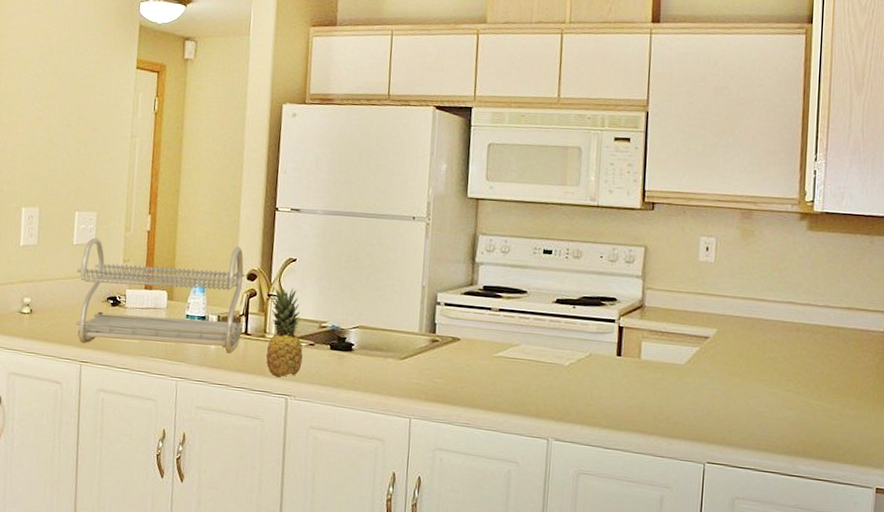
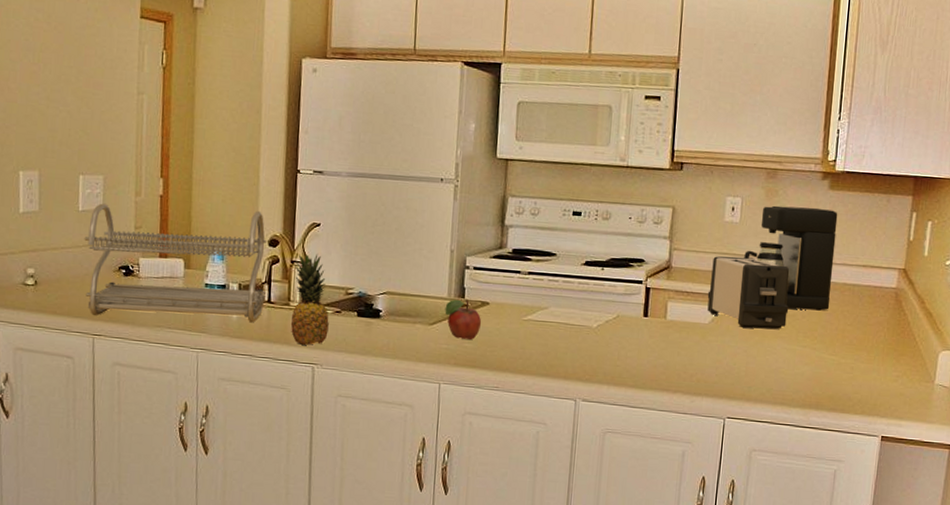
fruit: none [416,334,453,375] -> present [445,299,482,340]
toaster: none [683,296,770,372] -> present [707,256,790,329]
coffee maker: none [720,246,818,354] -> present [744,205,838,311]

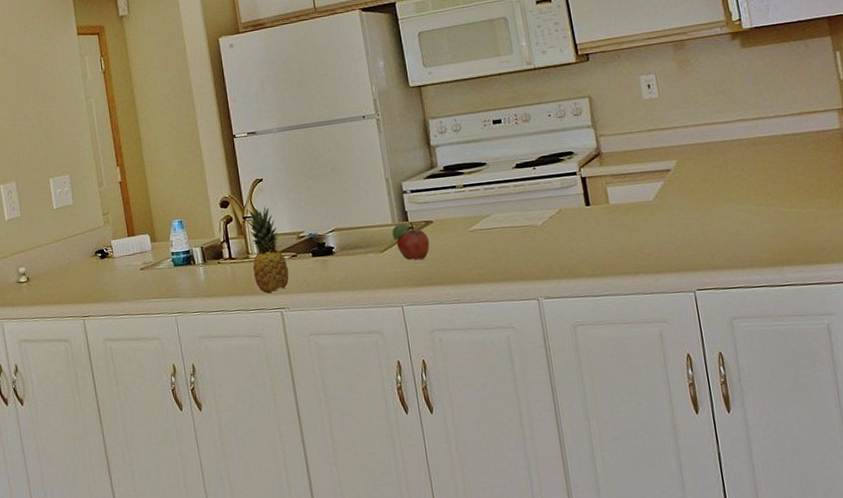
dish rack: present [84,203,267,323] -> none [62,178,228,300]
toaster: present [707,256,790,329] -> none [641,128,734,198]
coffee maker: present [744,205,838,311] -> none [671,66,775,170]

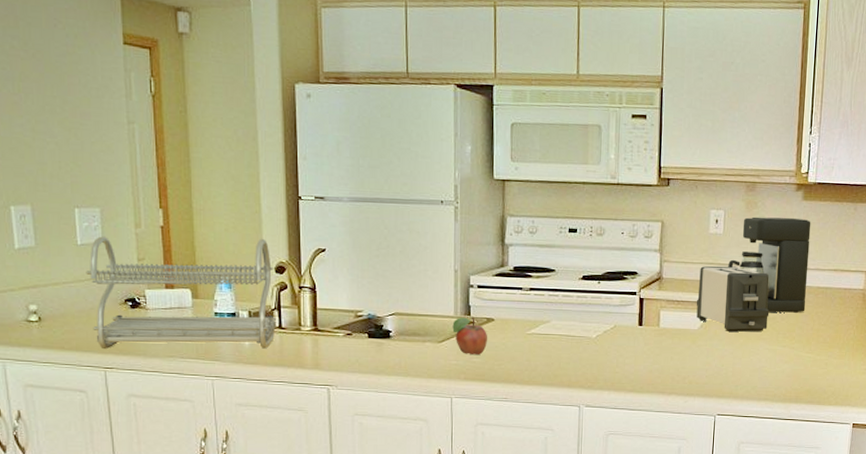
dish rack: none [62,178,228,300] -> present [86,236,277,350]
fruit: present [246,206,289,293] -> none [303,279,341,368]
toaster: none [641,128,734,198] -> present [696,266,770,332]
coffee maker: none [671,66,775,170] -> present [728,216,811,313]

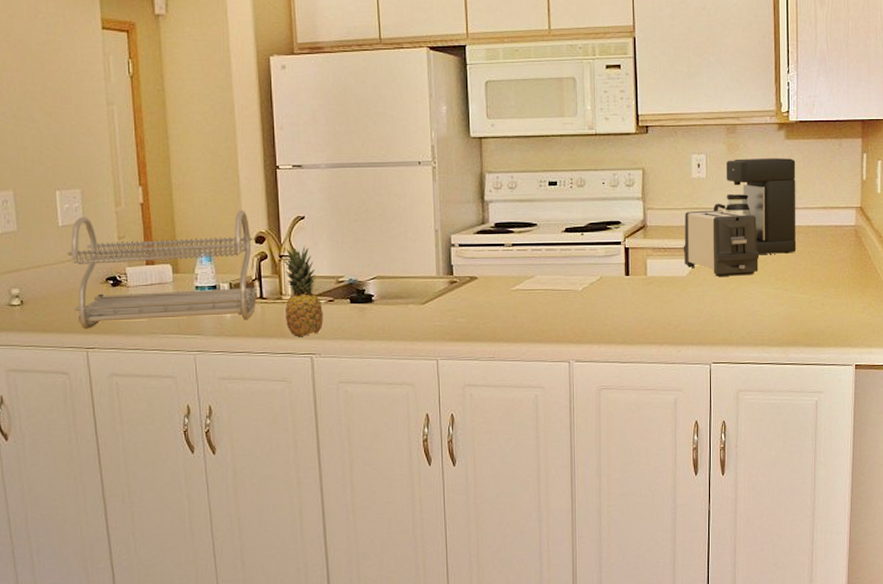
fruit: none [303,279,341,368] -> present [283,246,323,336]
fruit: present [452,317,488,355] -> none [435,276,472,315]

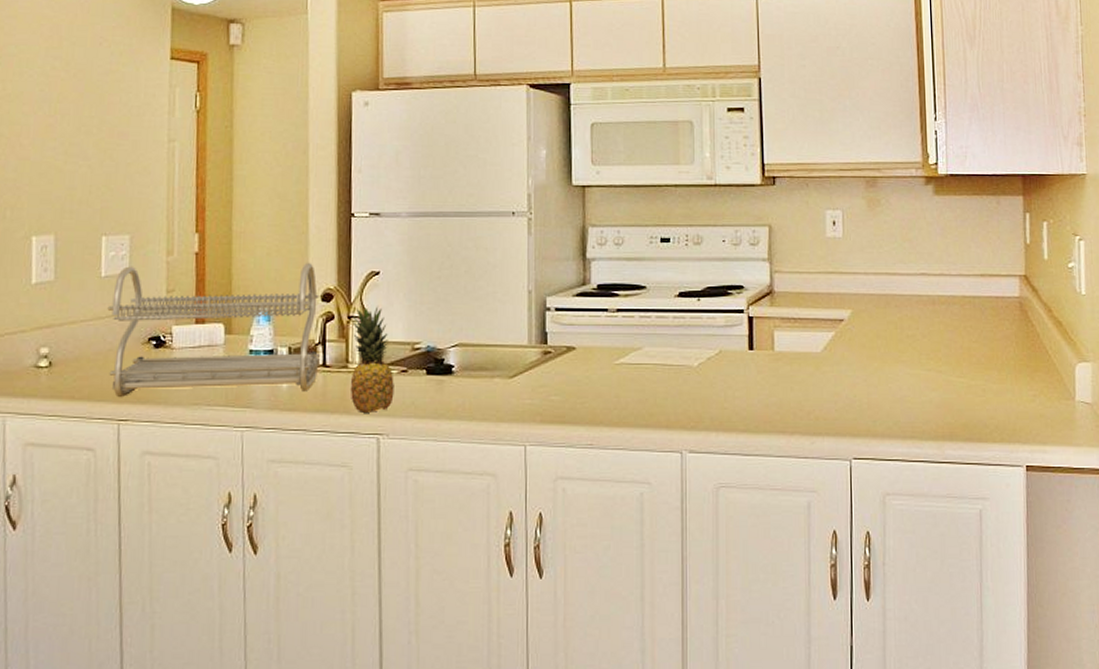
toaster: present [683,210,760,276] -> none [816,275,907,354]
coffee maker: present [713,157,797,254] -> none [852,215,951,328]

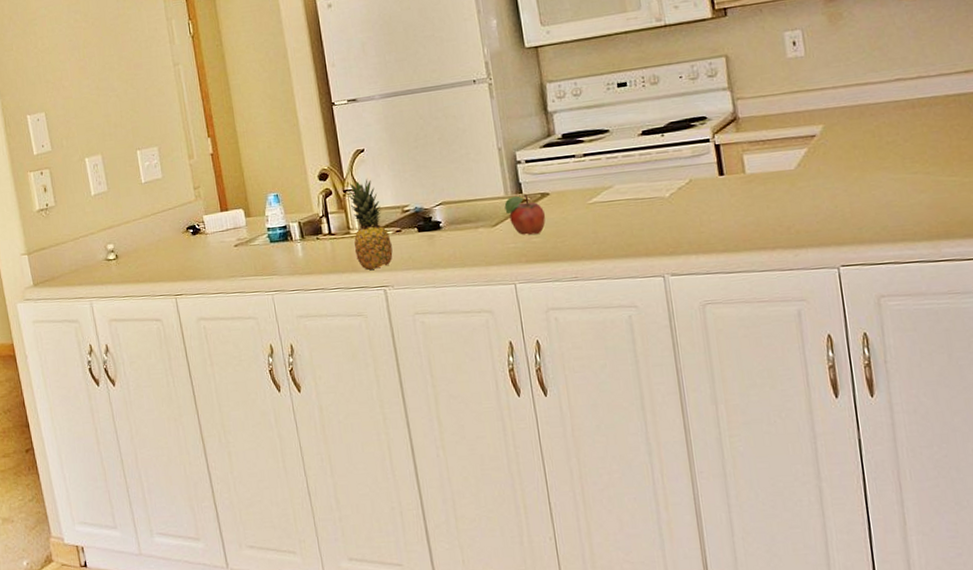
dish rack: present [107,262,321,398] -> none [151,149,327,278]
fruit: none [526,346,569,391] -> present [504,194,546,235]

